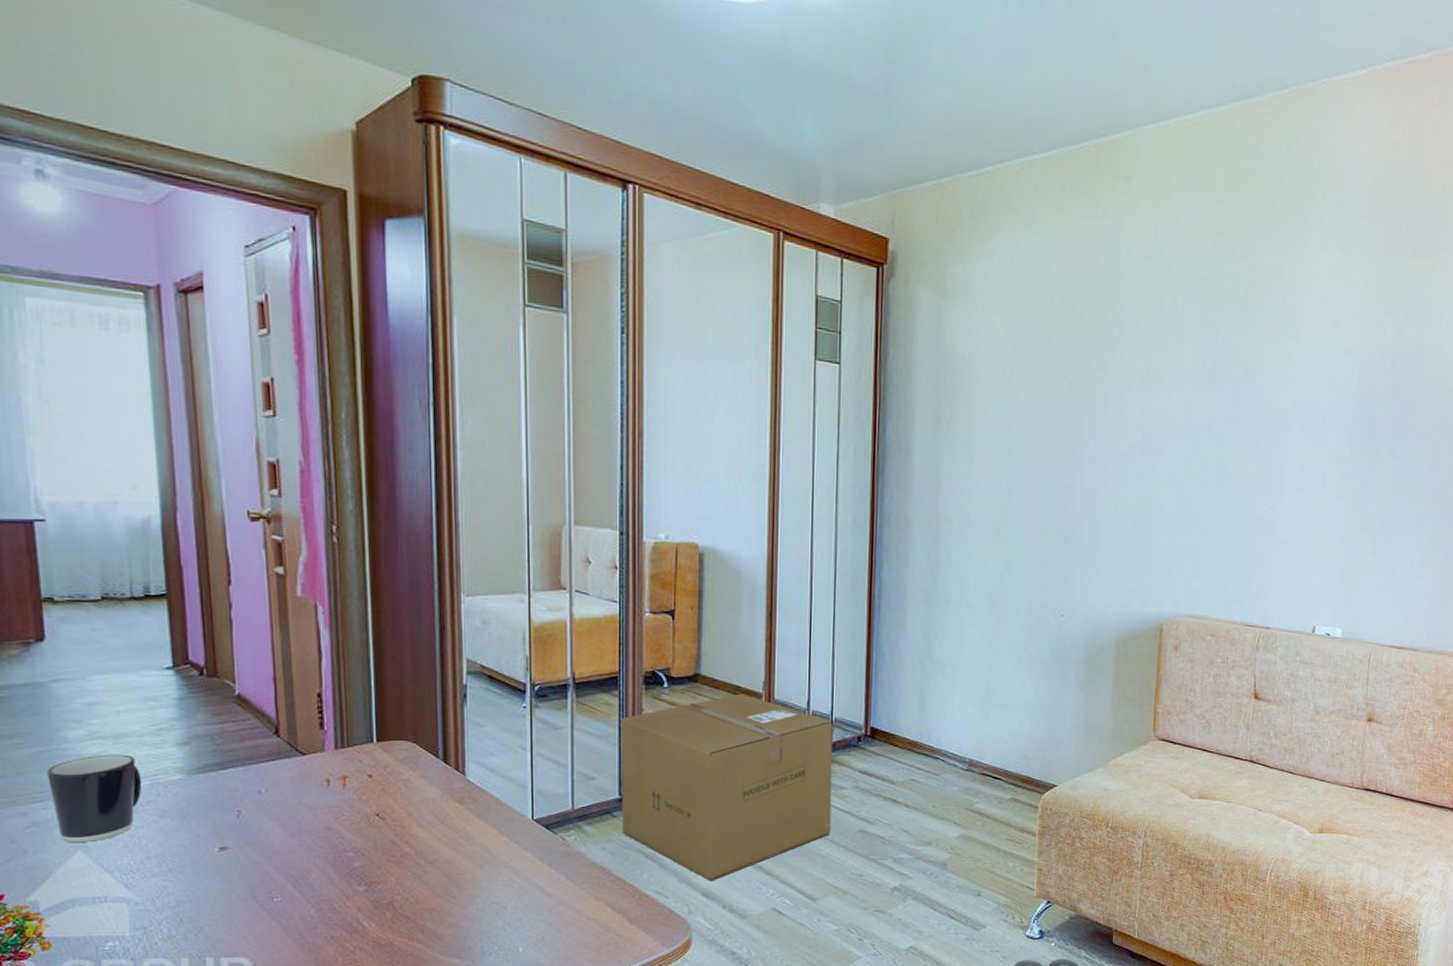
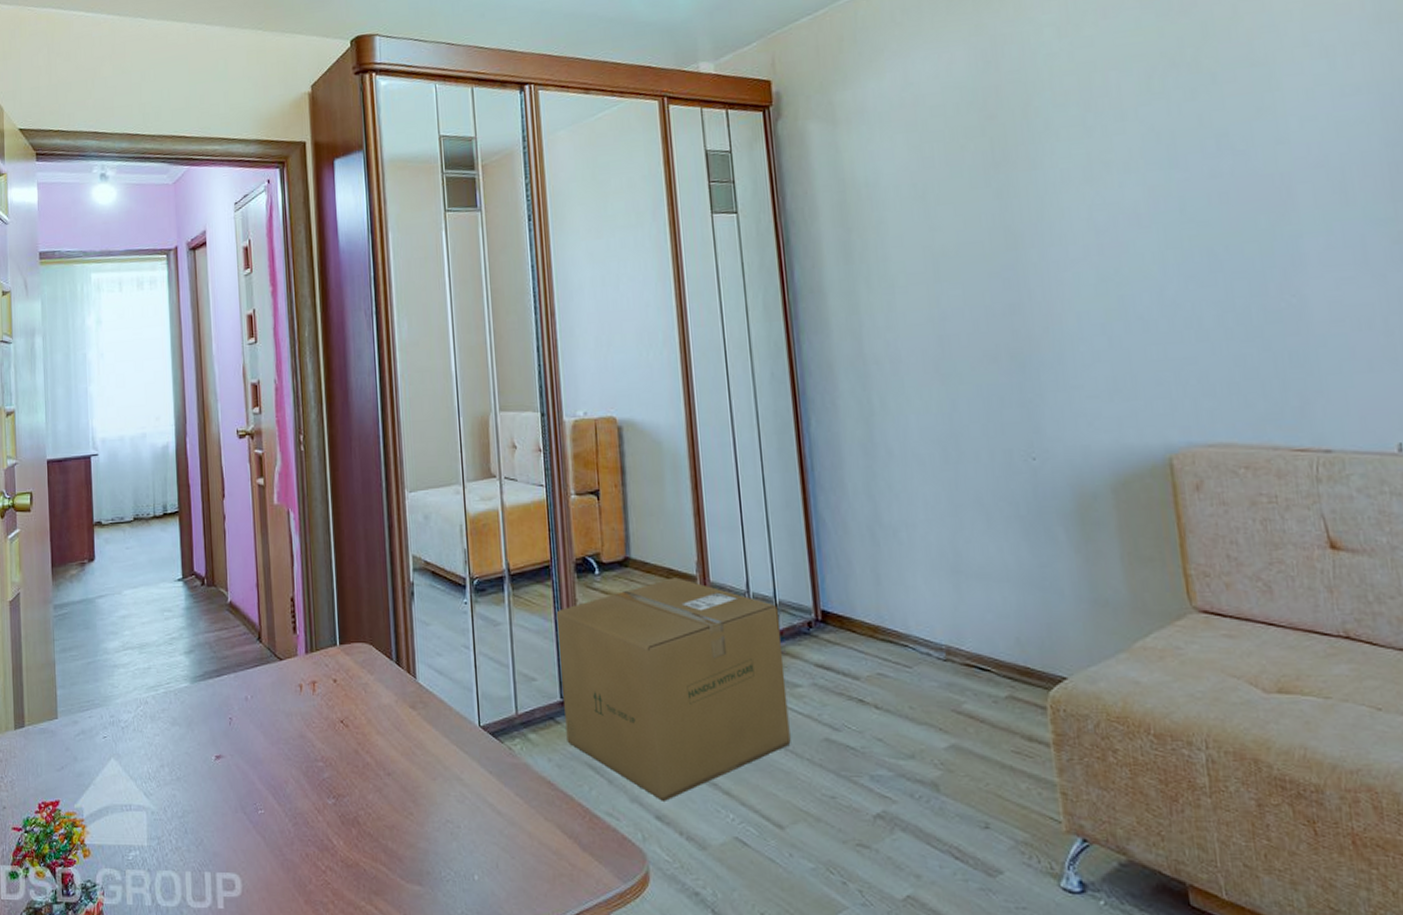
mug: present [47,754,142,843] -> none [93,663,159,751]

